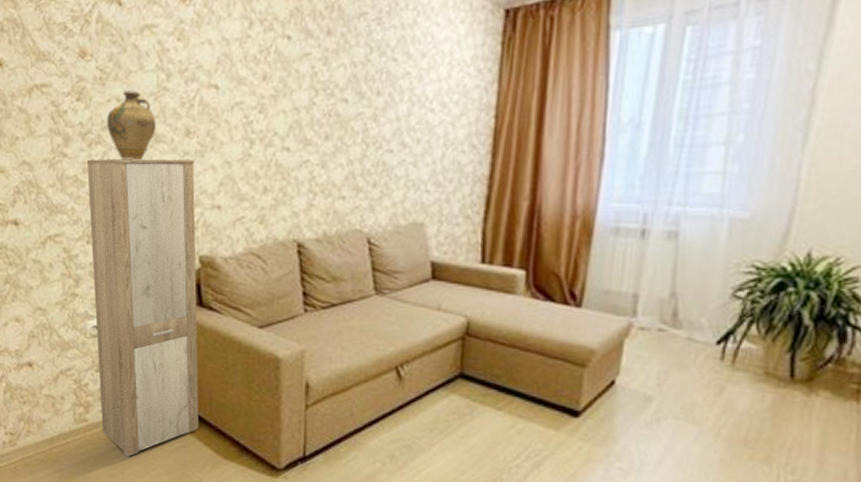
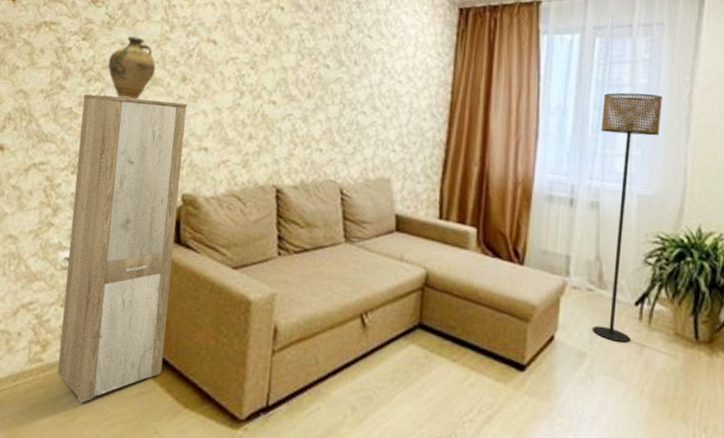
floor lamp: none [661,93,774,385] -> present [591,92,662,343]

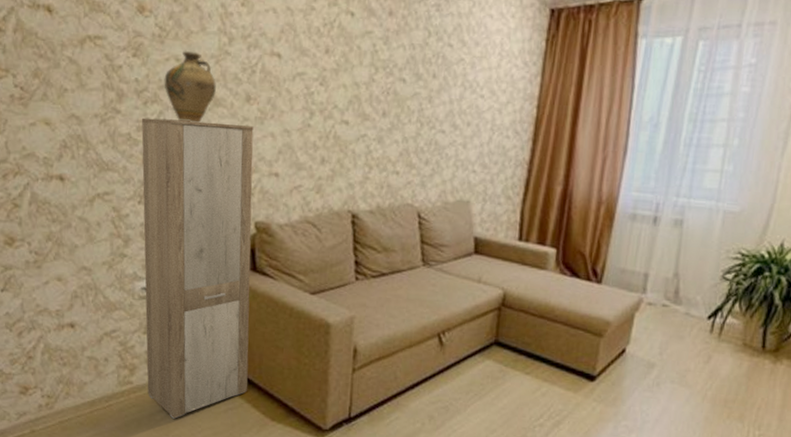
floor lamp: present [591,92,662,343] -> none [663,102,763,353]

